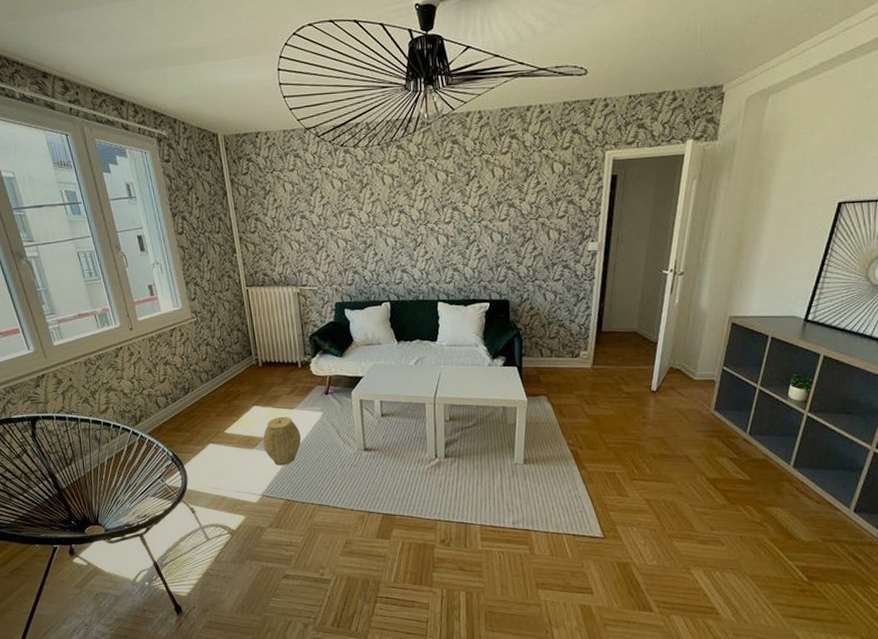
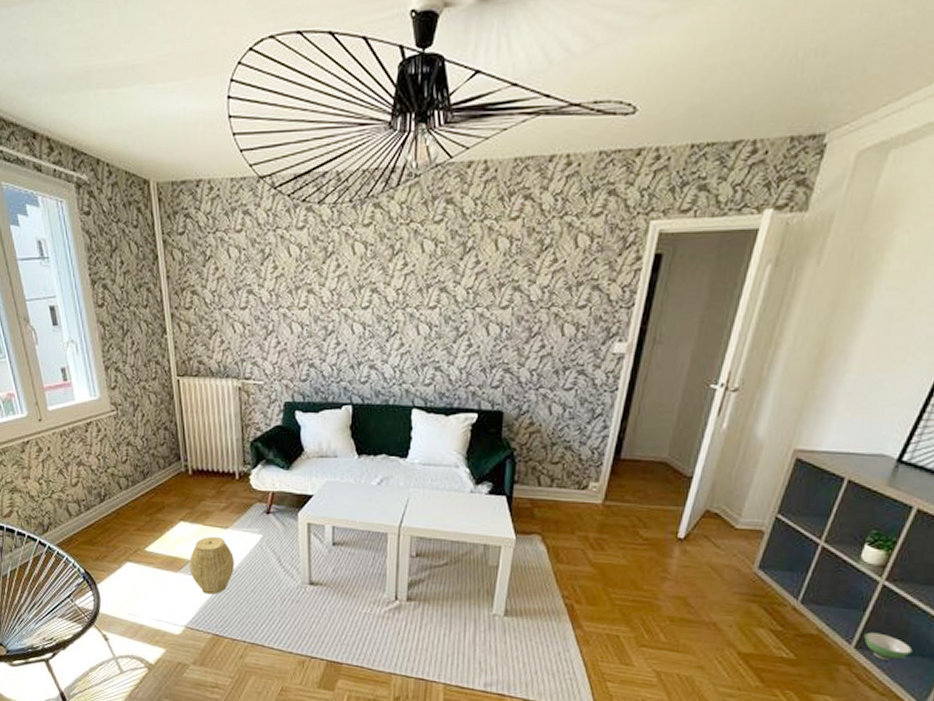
bowl: none [798,453,835,475] -> present [863,632,913,661]

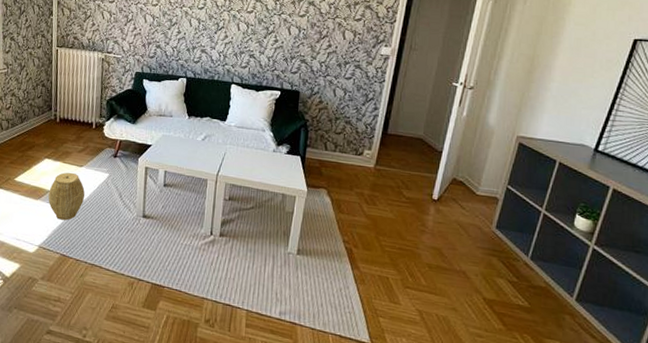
bowl: present [863,632,913,661] -> none [582,287,622,313]

